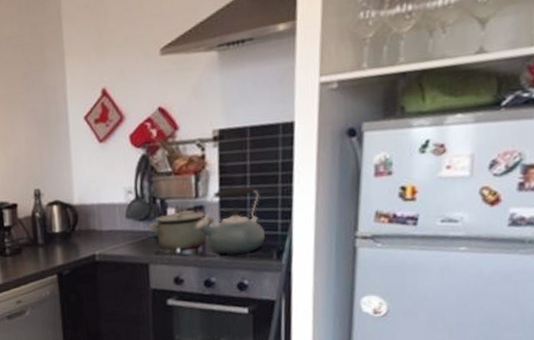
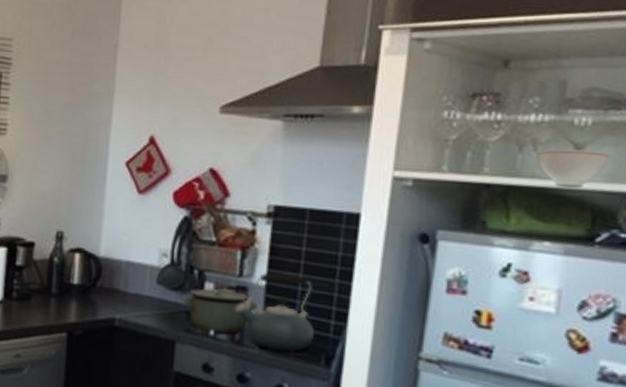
bowl: none [446,21,512,63] -> present [537,149,611,189]

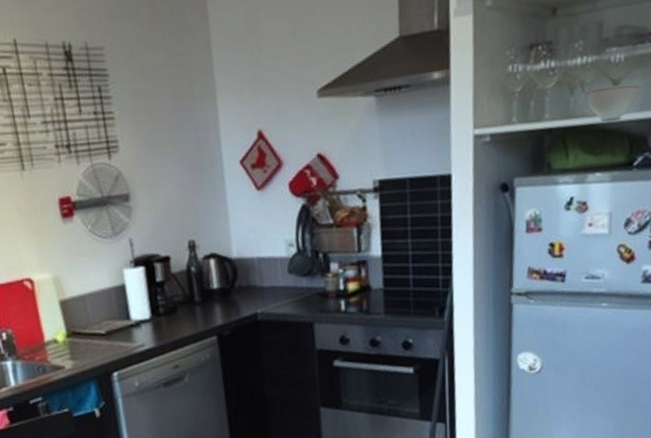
saucepan: present [180,288,257,334] -> none [311,266,378,308]
kettle: present [234,272,315,353] -> none [359,240,428,312]

